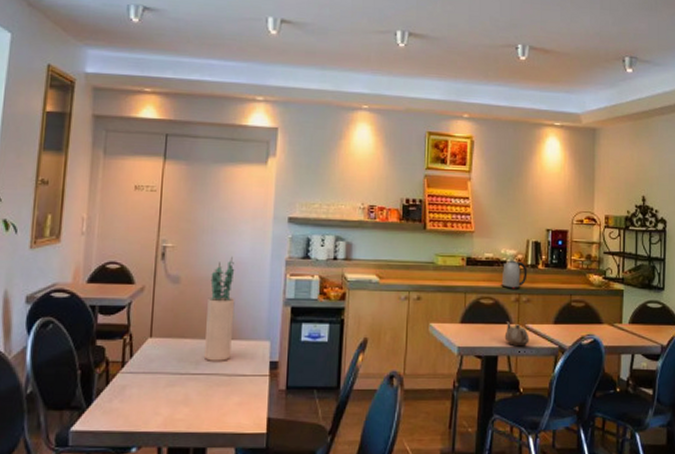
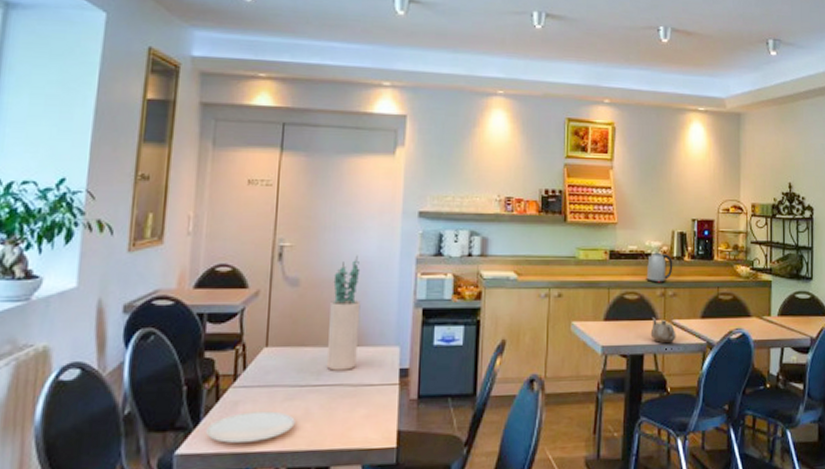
plate: none [97,395,176,424] -> present [206,411,295,444]

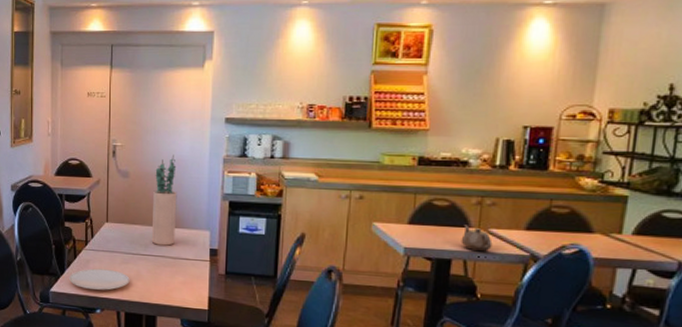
kettle: present [646,252,673,284] -> none [459,160,495,193]

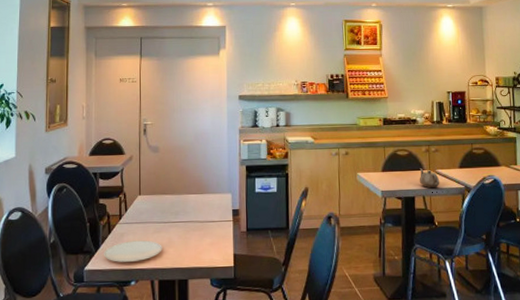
vase: present [151,154,177,246] -> none [180,129,202,212]

